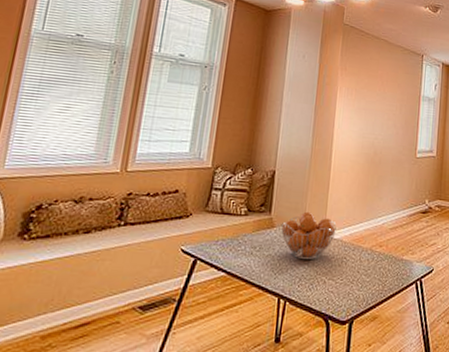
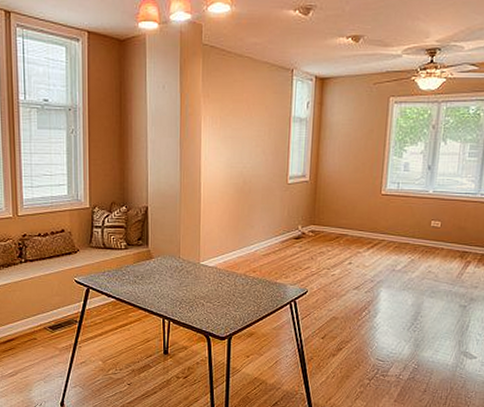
fruit basket: present [281,211,337,260] -> none [159,243,210,286]

